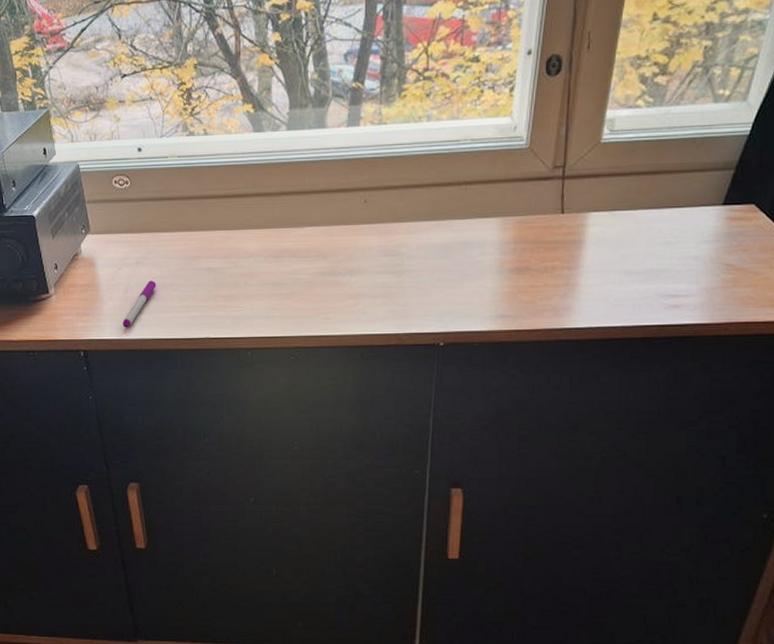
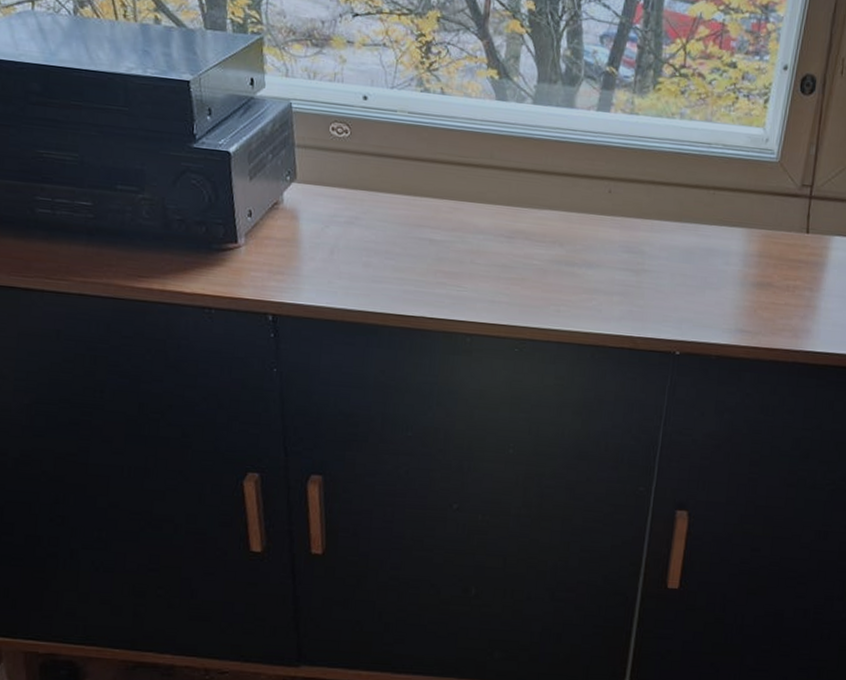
pen: present [122,280,156,328] -> none [323,244,369,294]

